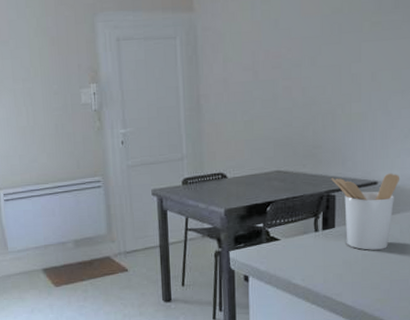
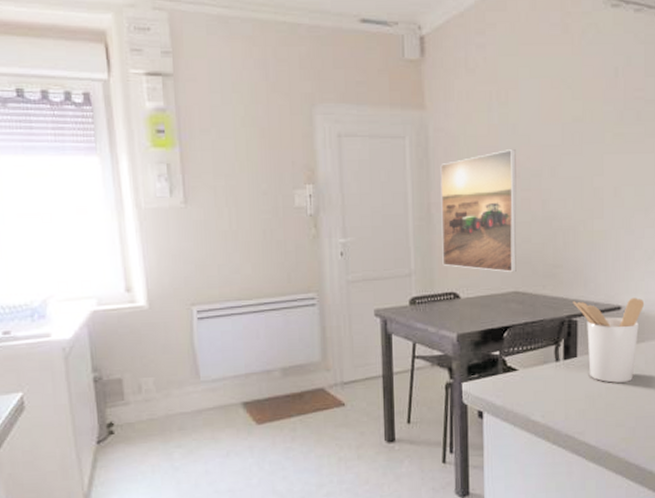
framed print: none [208,43,279,154] -> present [440,149,517,273]

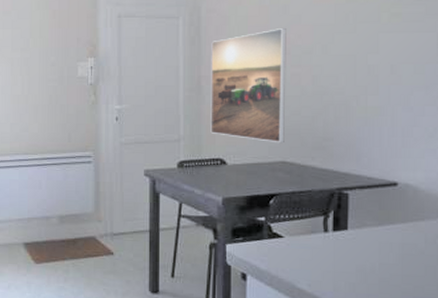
utensil holder: present [572,297,645,383] -> none [343,174,425,260]

